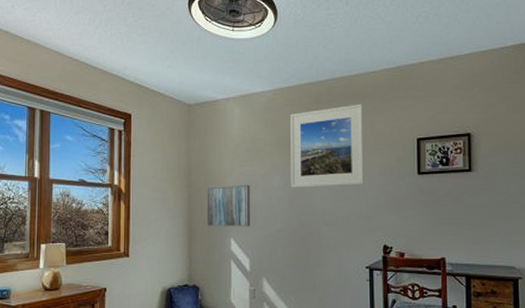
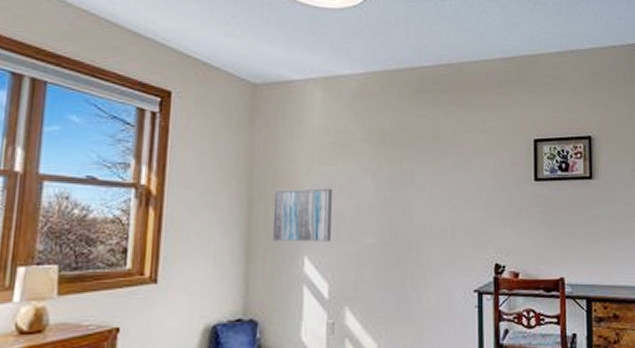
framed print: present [290,104,364,188] -> none [385,96,473,193]

